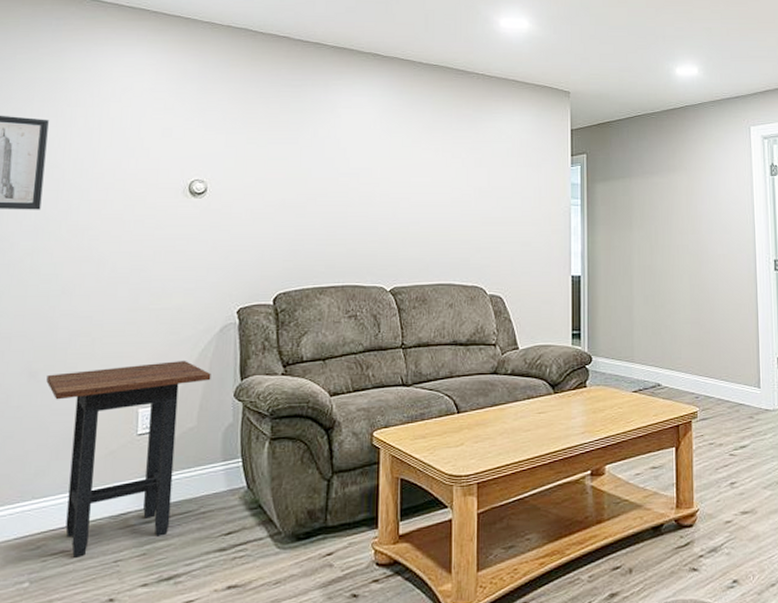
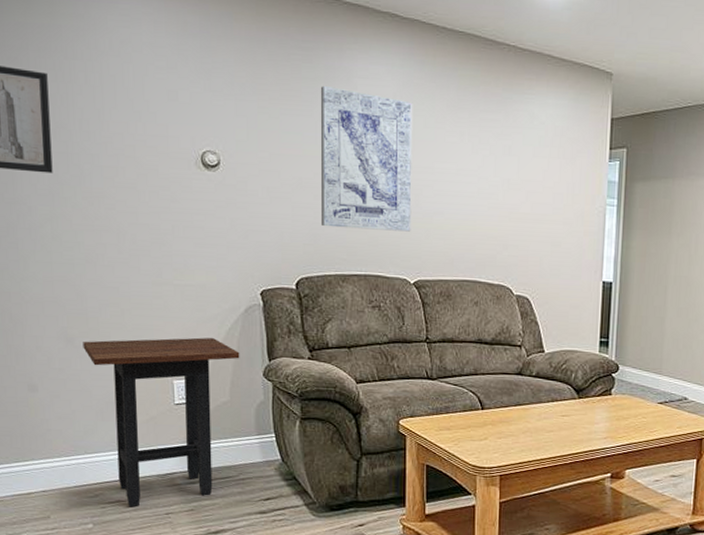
wall art: none [301,117,392,243] -> present [320,86,413,232]

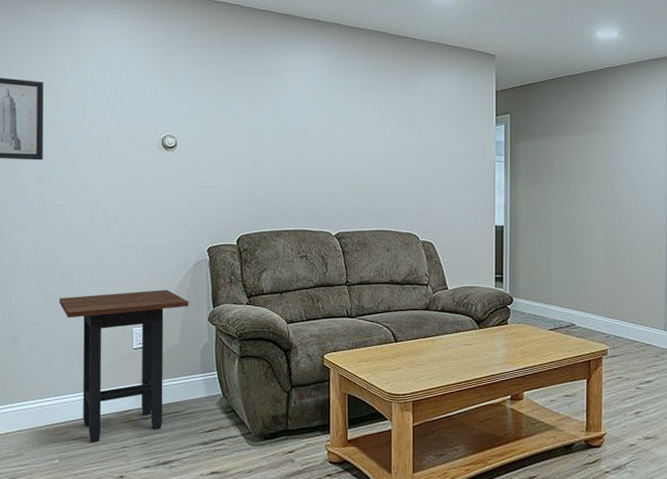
wall art: present [320,86,413,232] -> none [258,79,333,192]

